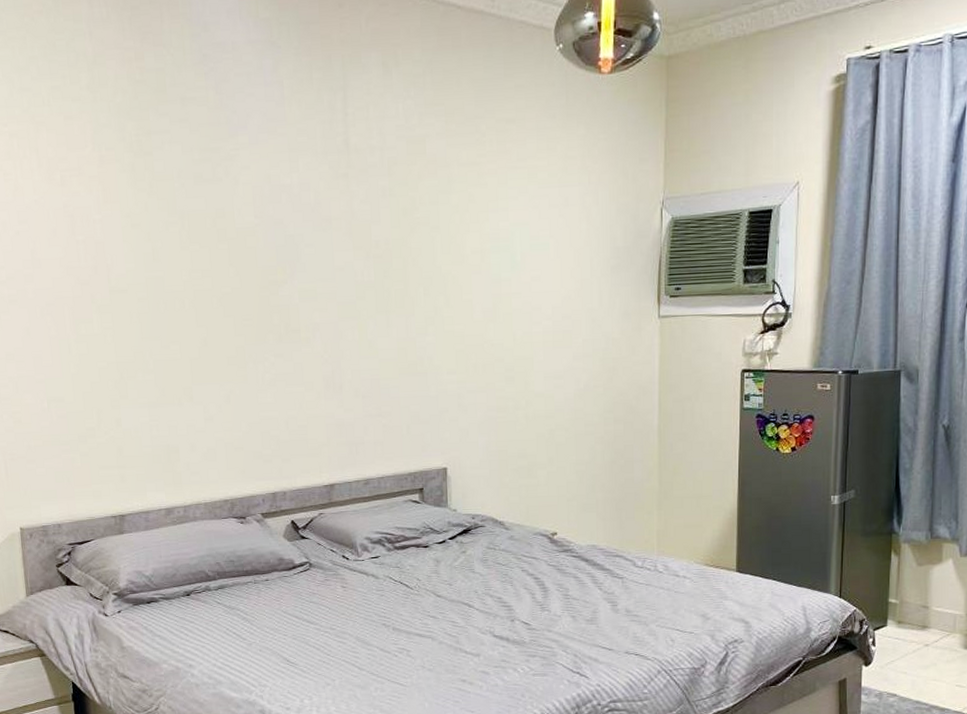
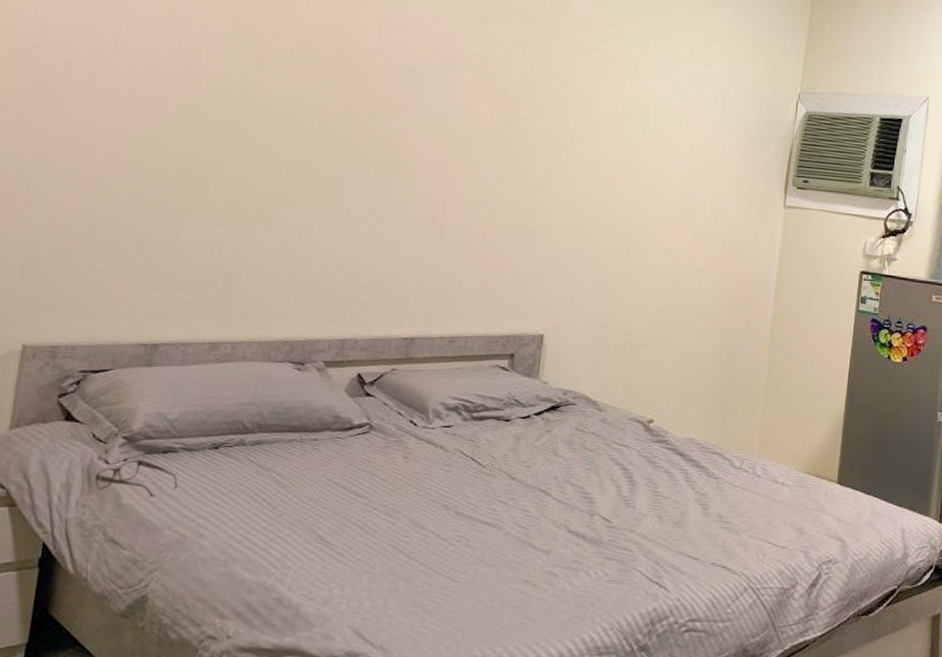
eyeglasses: none [99,611,164,639] -> present [94,459,178,497]

